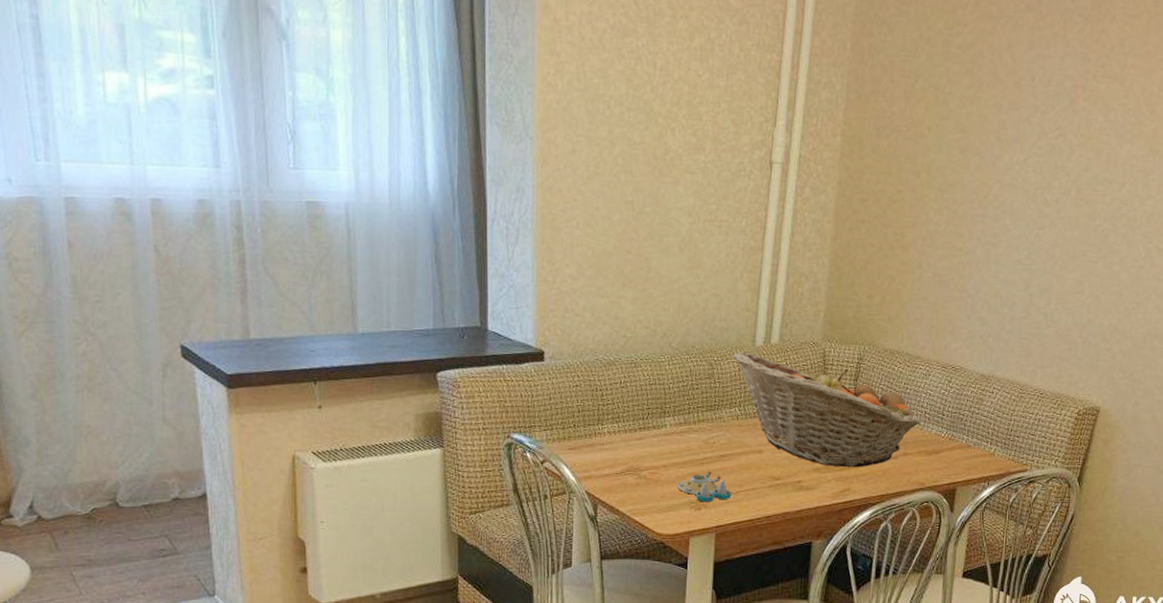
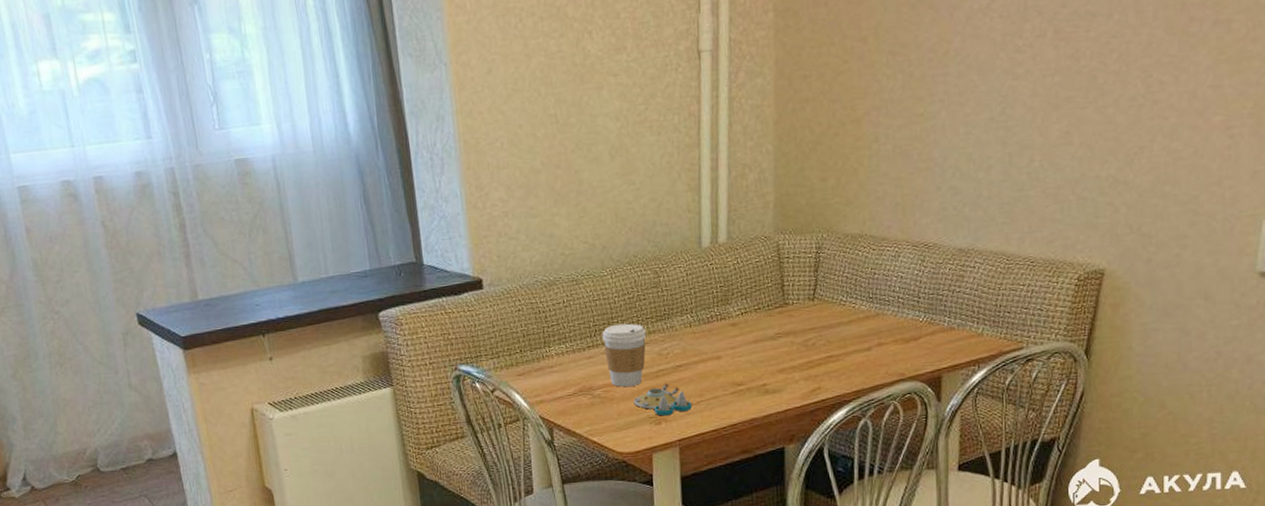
coffee cup: none [654,409,696,471] -> present [602,323,647,387]
fruit basket: present [734,352,922,468] -> none [680,256,895,366]

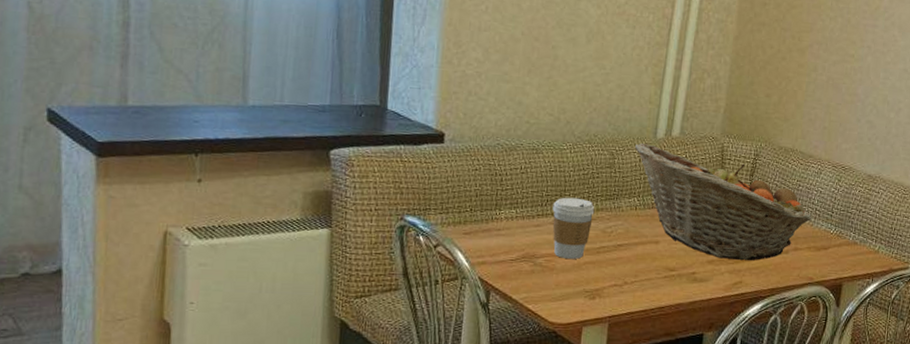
salt and pepper shaker set: present [634,383,692,416] -> none [573,260,627,292]
fruit basket: none [680,256,895,366] -> present [635,143,812,261]

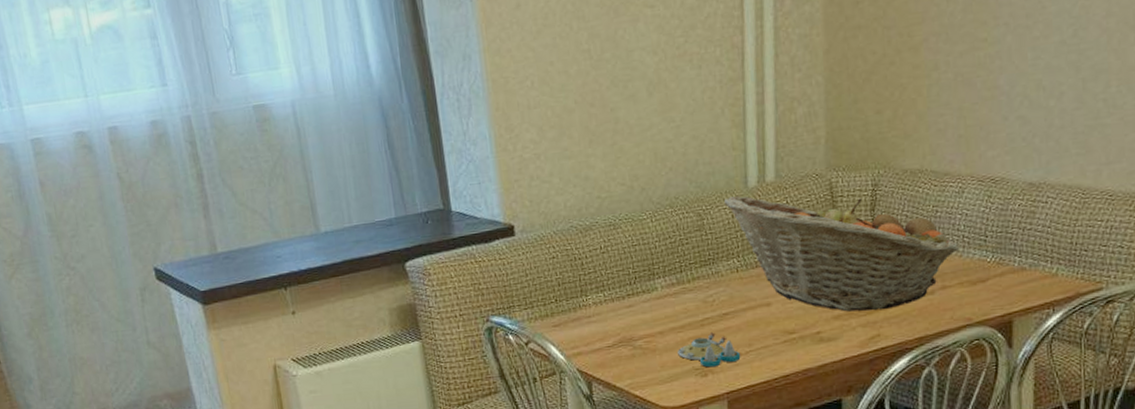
coffee cup: present [552,197,595,259] -> none [642,269,691,337]
salt and pepper shaker set: none [573,260,627,292] -> present [678,332,741,368]

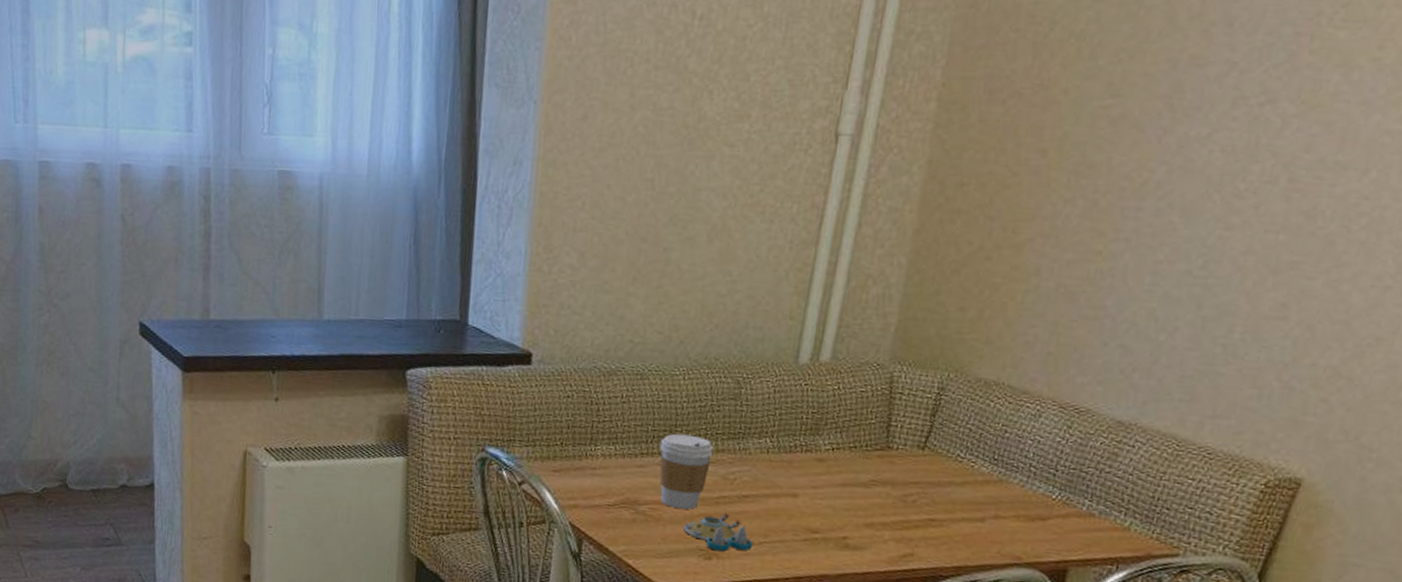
coffee cup: none [642,269,691,337] -> present [659,433,714,509]
fruit basket: present [725,196,960,312] -> none [769,370,1024,528]

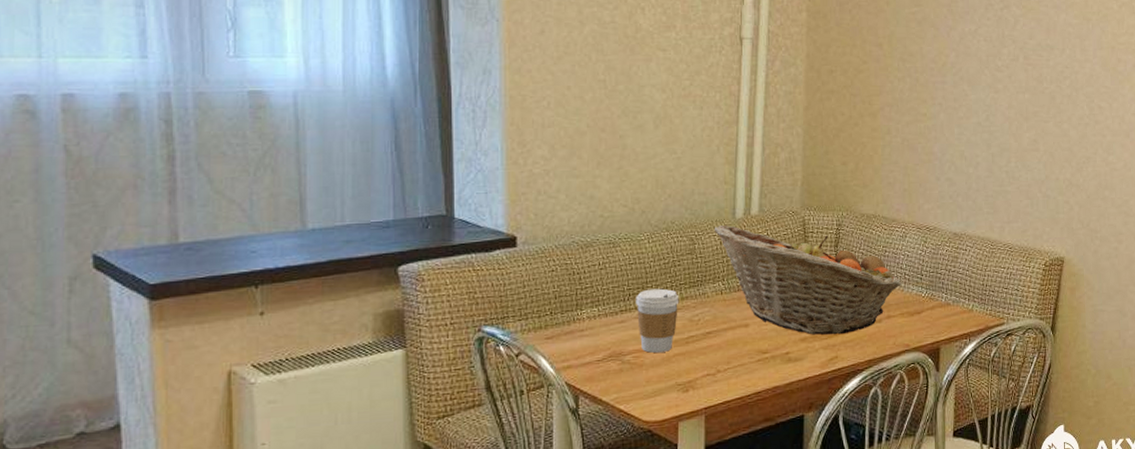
salt and pepper shaker set: present [684,513,753,552] -> none [663,350,720,384]
fruit basket: none [769,370,1024,528] -> present [715,225,902,335]

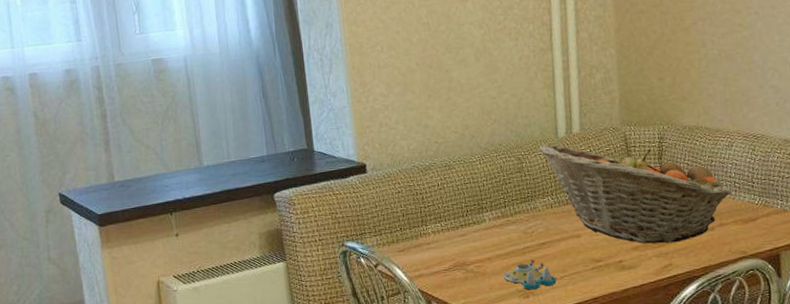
coffee cup: present [636,288,679,353] -> none [473,204,513,263]
salt and pepper shaker set: none [663,350,720,384] -> present [503,259,557,290]

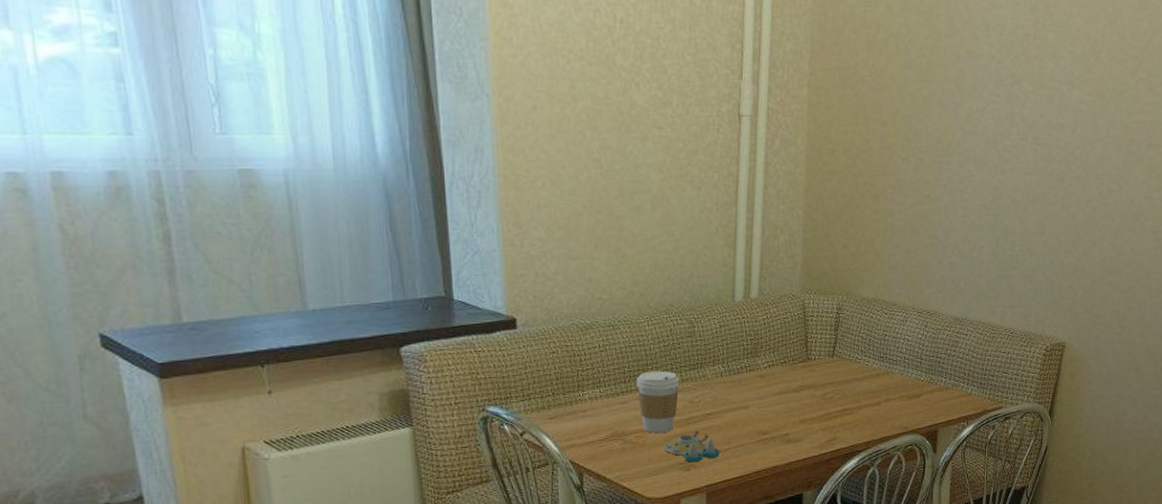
coffee cup: none [473,204,513,263] -> present [636,370,680,433]
fruit basket: present [539,144,733,244] -> none [714,309,902,417]

